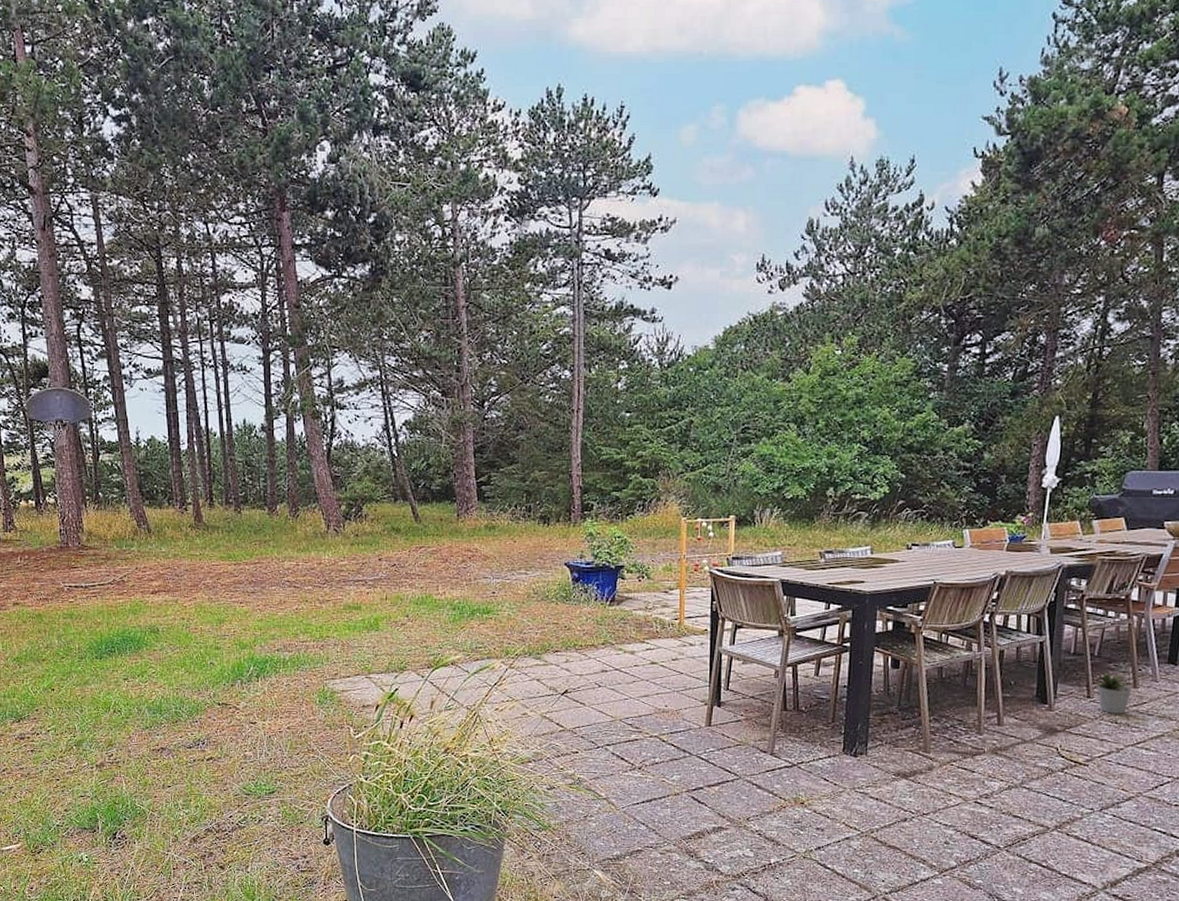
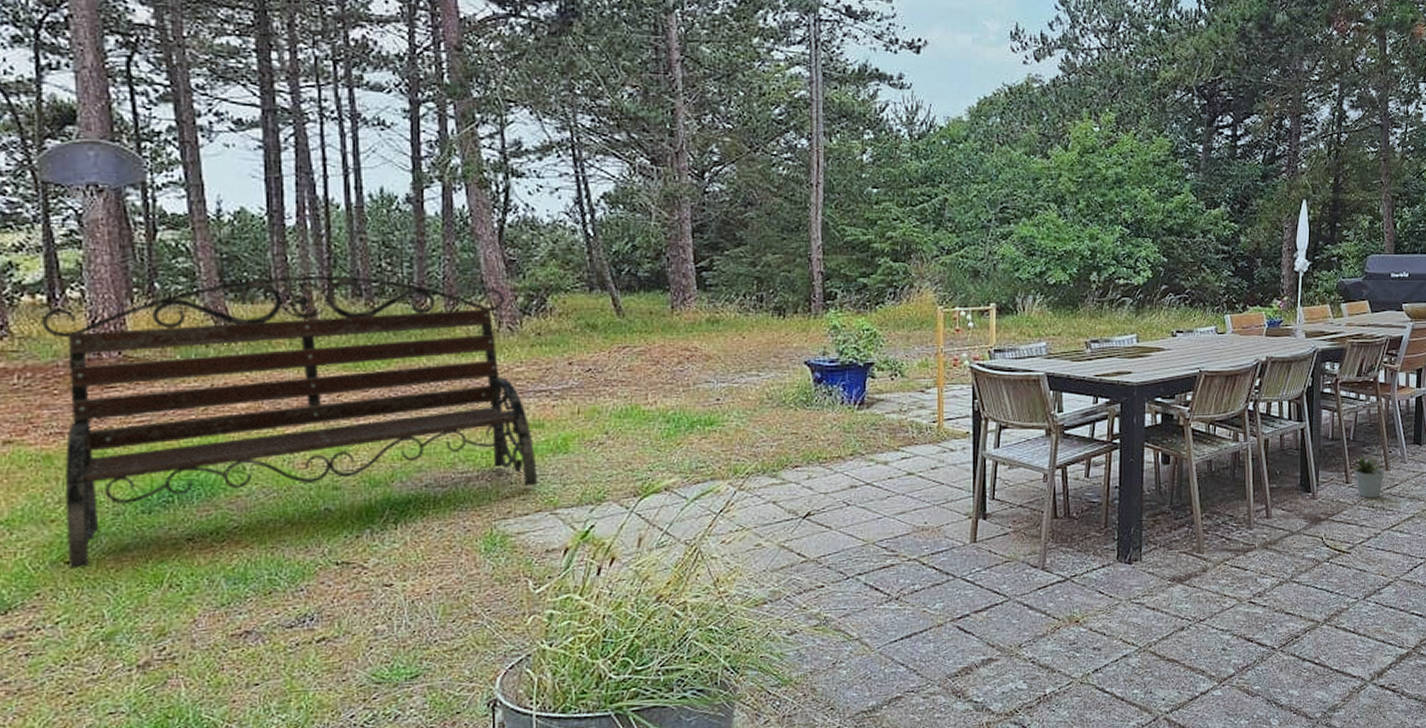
garden bench: none [33,488,356,695] -> present [42,276,537,569]

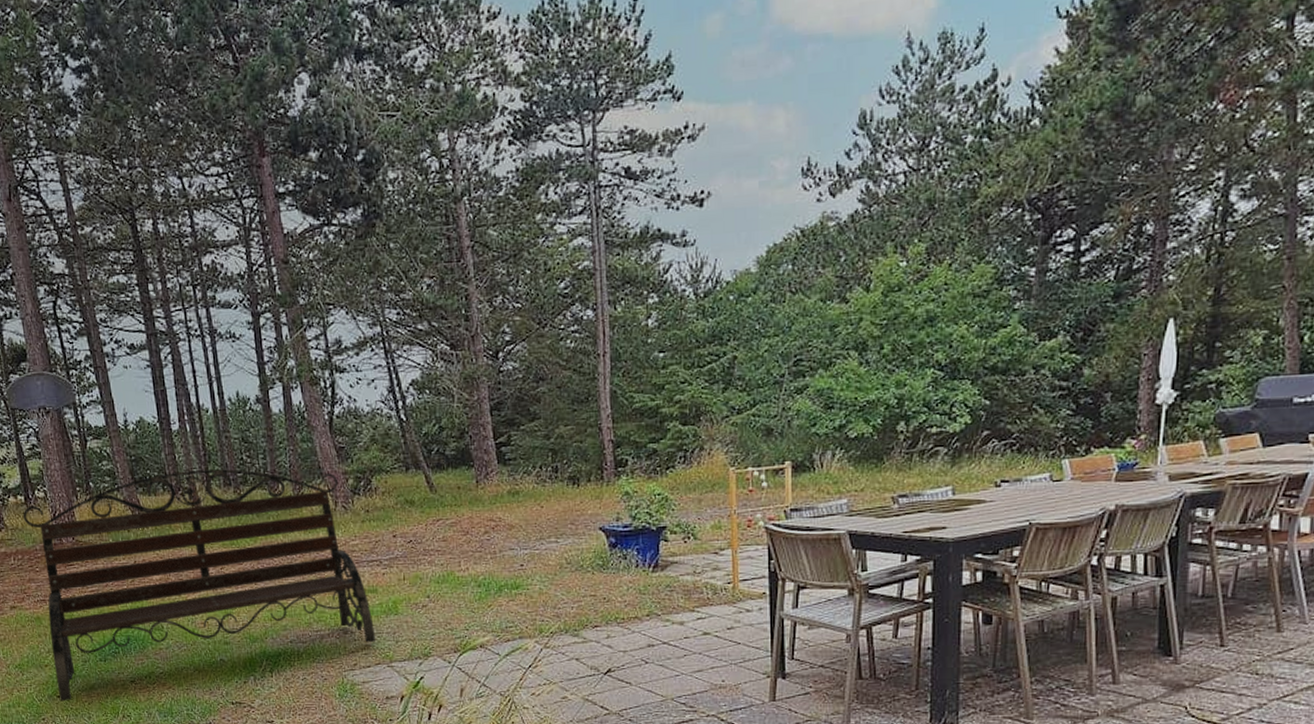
potted plant: present [1352,455,1384,498] -> none [1229,614,1275,664]

